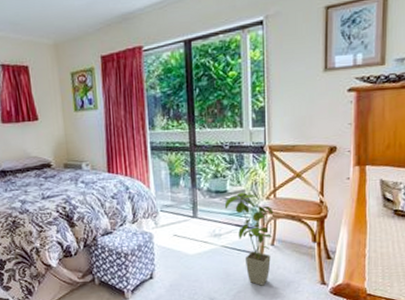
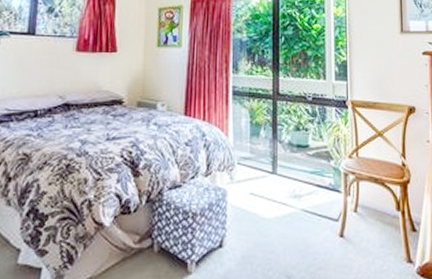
house plant: present [224,191,273,286] -> none [306,148,355,262]

